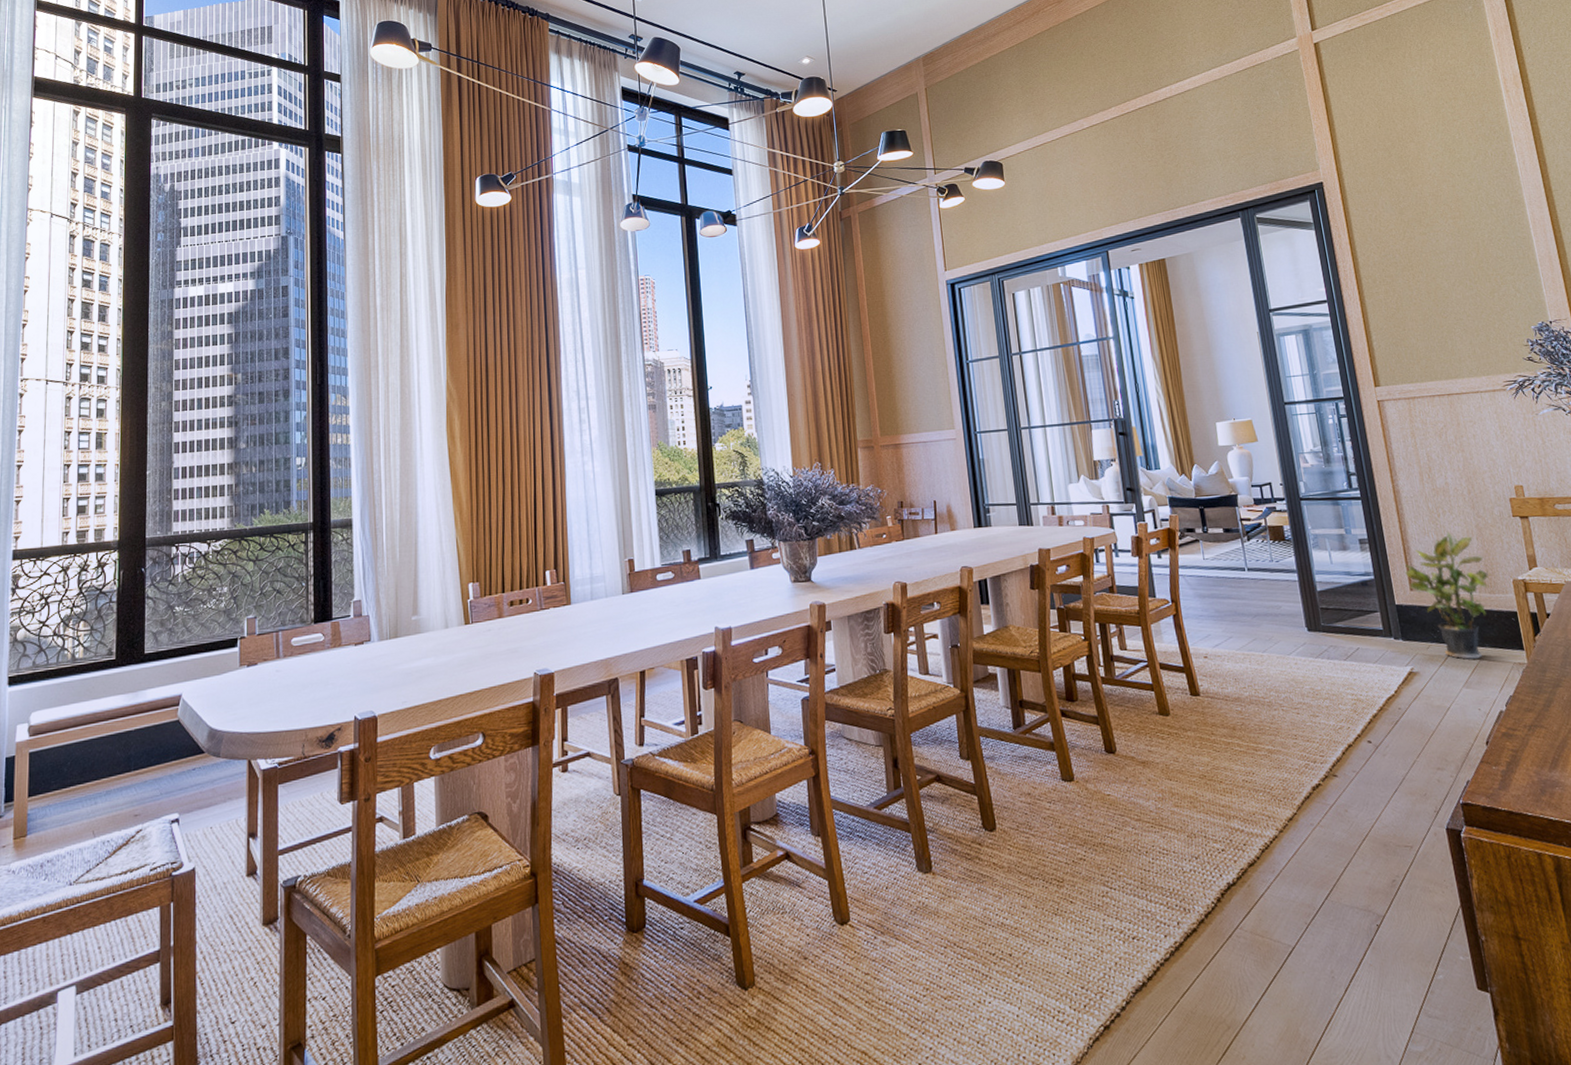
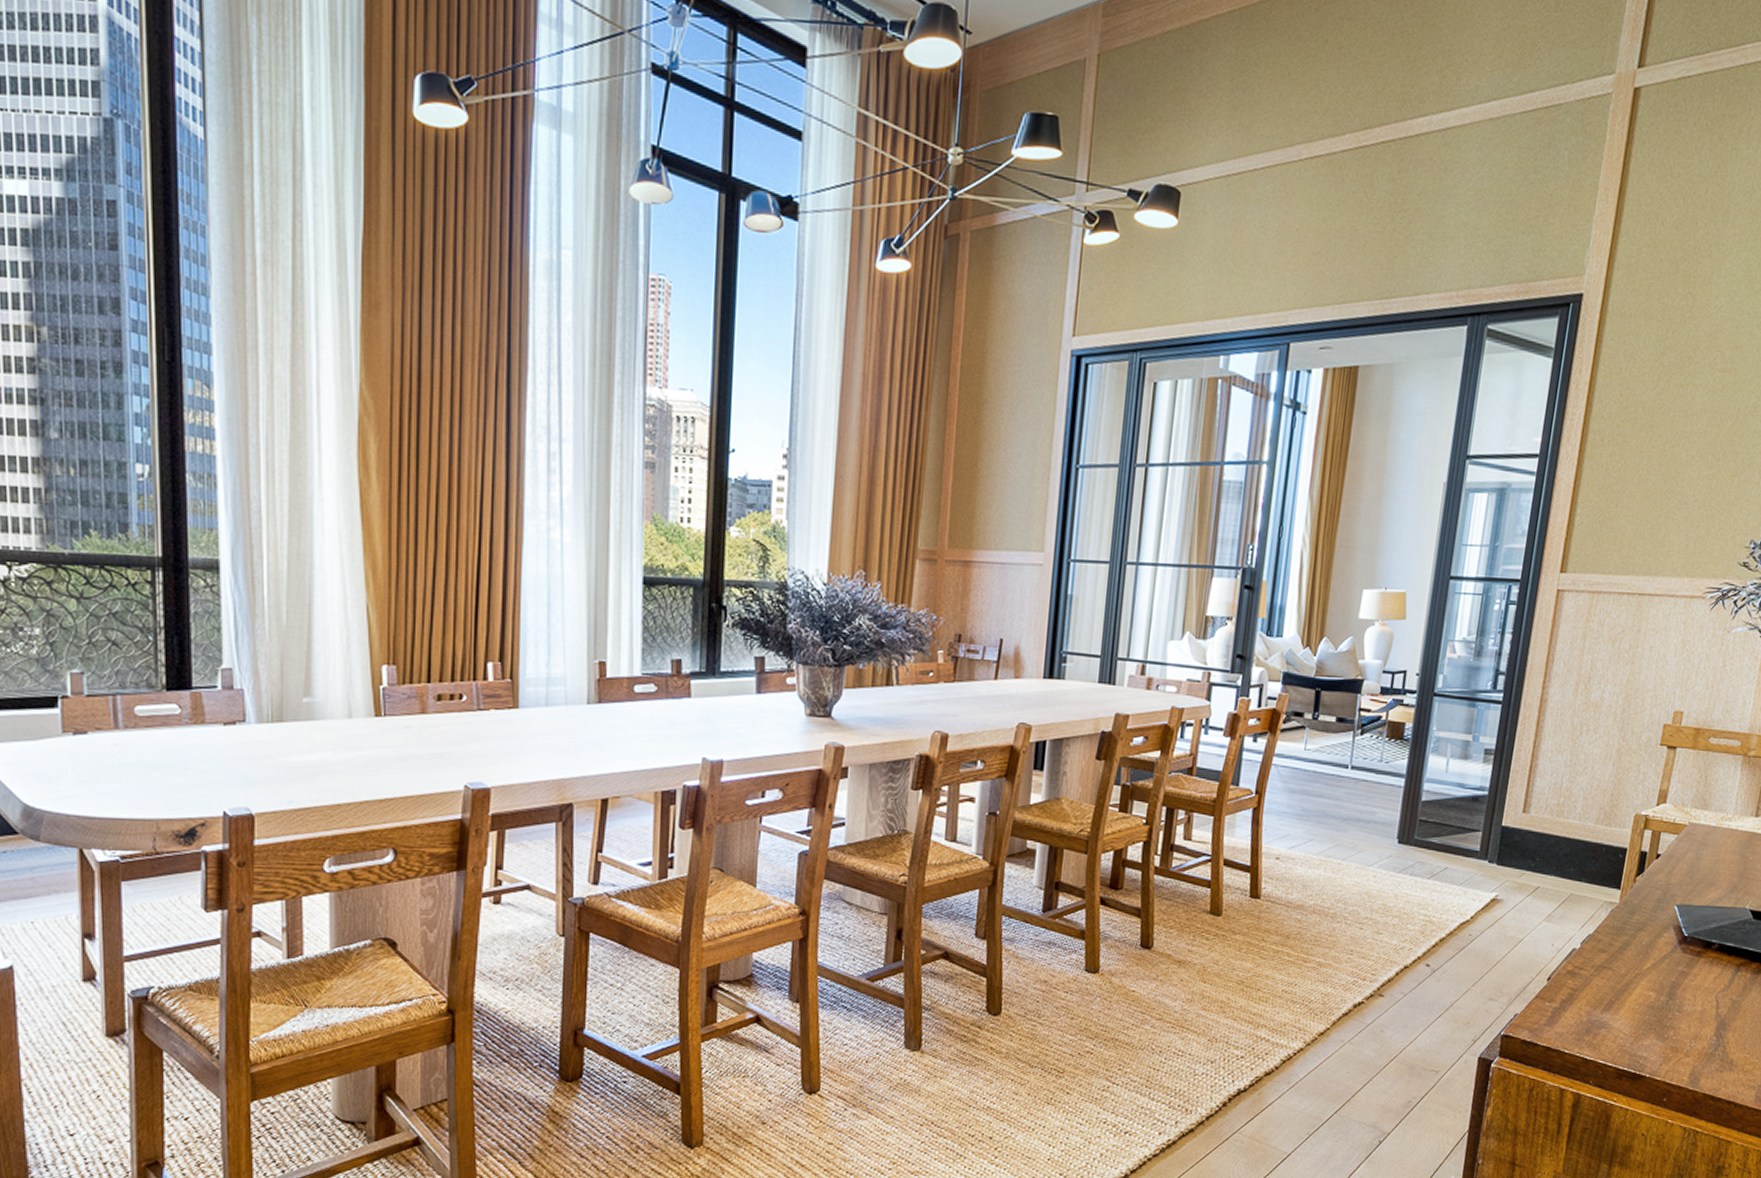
potted plant: present [1404,532,1489,660] -> none [1522,754,1614,893]

